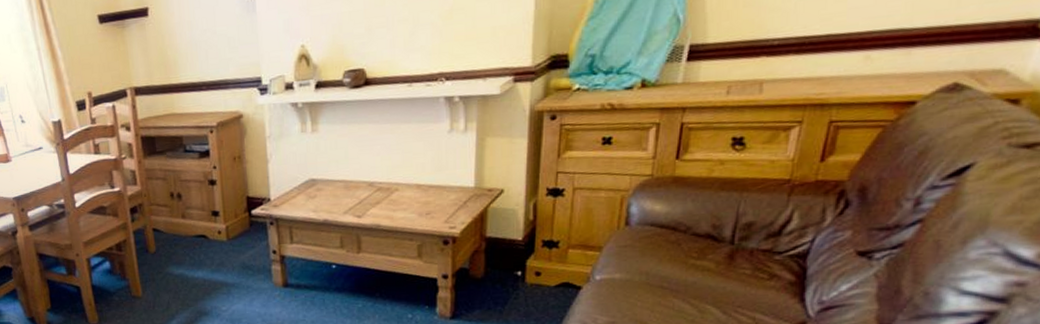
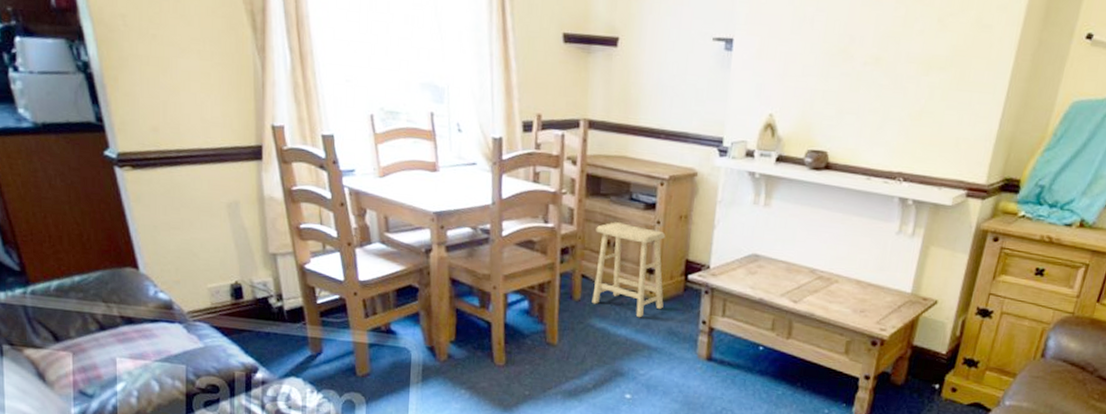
footstool: none [158,174,233,259] -> present [592,222,666,318]

